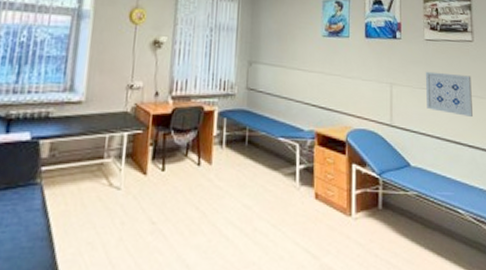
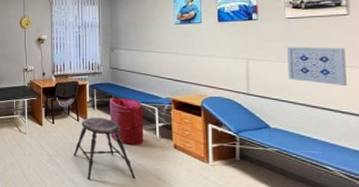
stool: none [187,159,268,255] -> present [73,117,135,179]
laundry hamper: none [240,130,283,199] -> present [109,98,144,146]

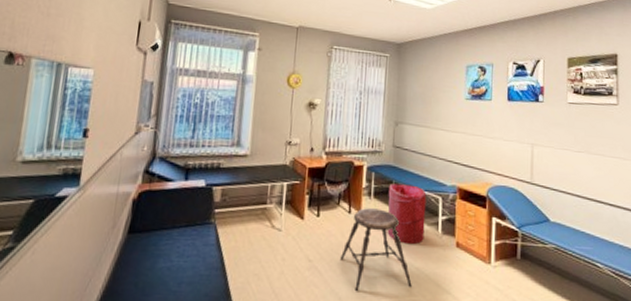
wall art: present [286,46,346,87] -> none [567,133,615,178]

